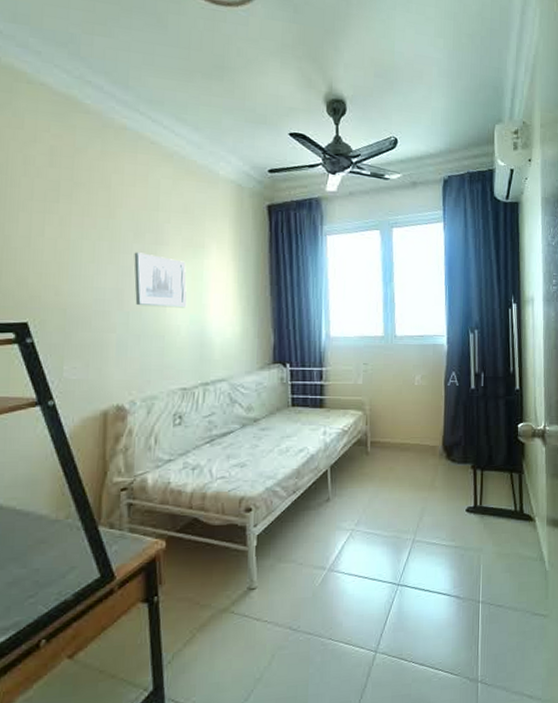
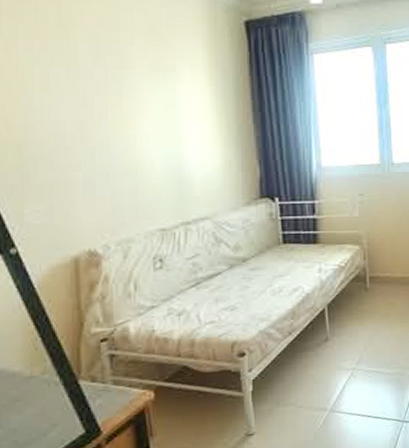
wall art: present [134,252,188,308] -> none [95,78,160,141]

